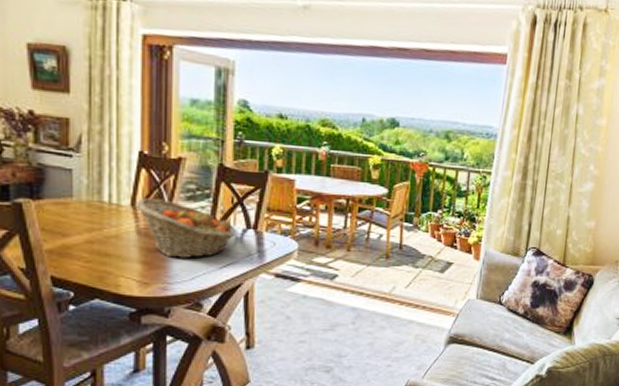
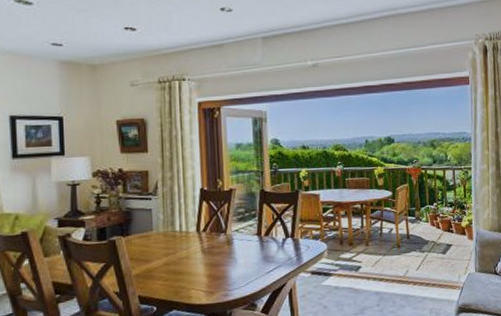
fruit basket: present [136,198,236,258] -> none [200,223,278,269]

